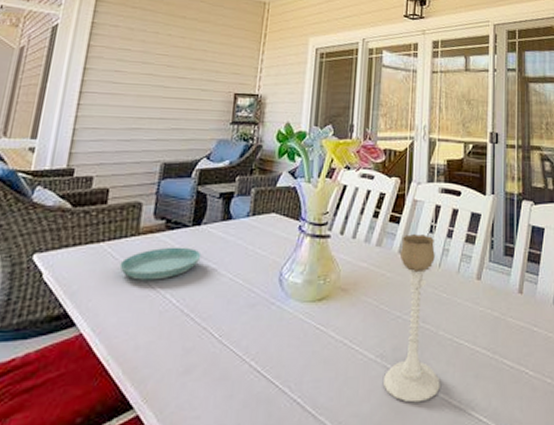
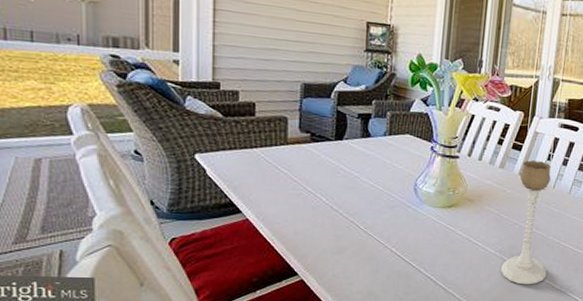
saucer: present [119,247,202,280] -> none [273,156,345,182]

